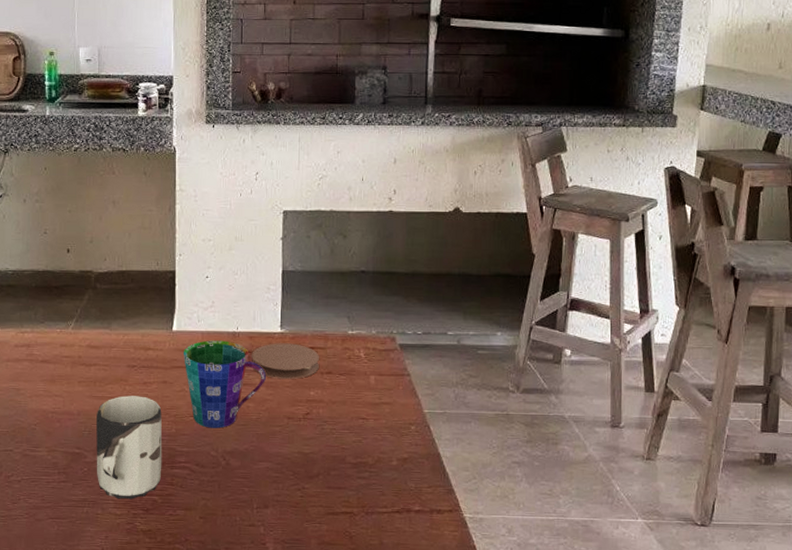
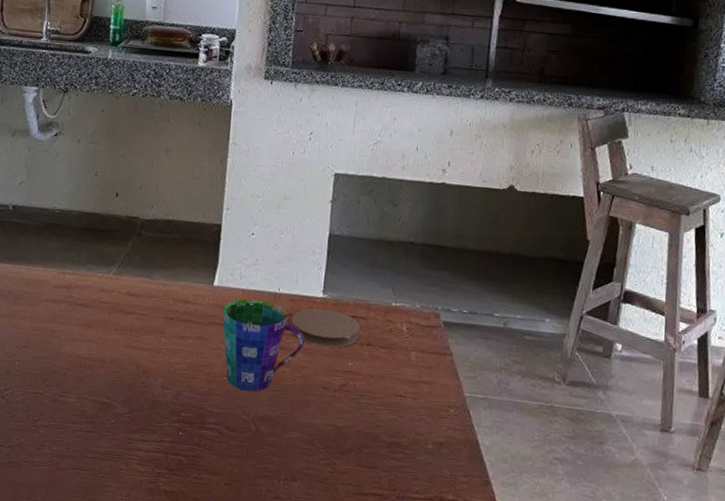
cup: present [96,395,162,500] -> none [124,348,196,458]

